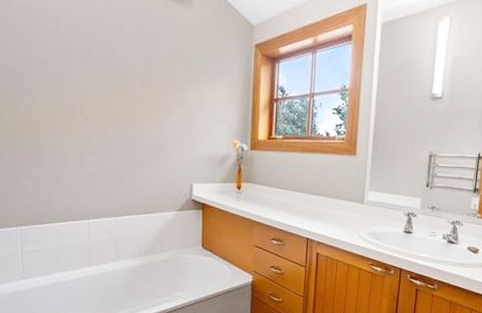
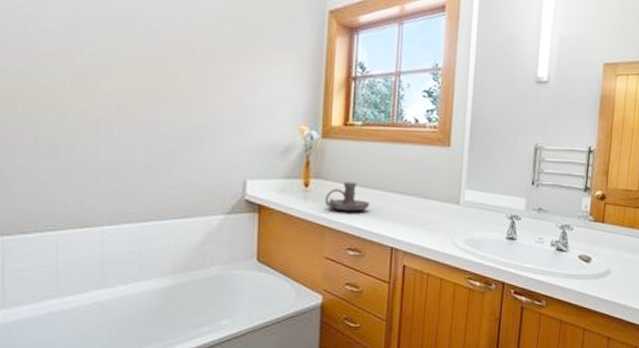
candle holder: none [253,185,290,209] -> present [325,181,371,212]

